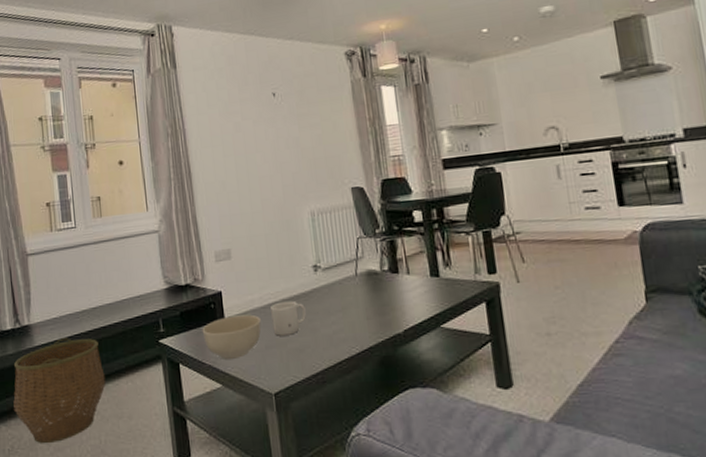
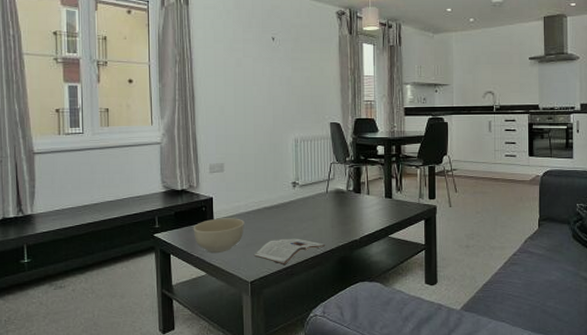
basket: present [13,338,106,443] -> none [12,228,102,315]
mug: present [270,300,306,336] -> none [254,209,283,236]
magazine: none [275,335,362,370] -> present [253,238,326,264]

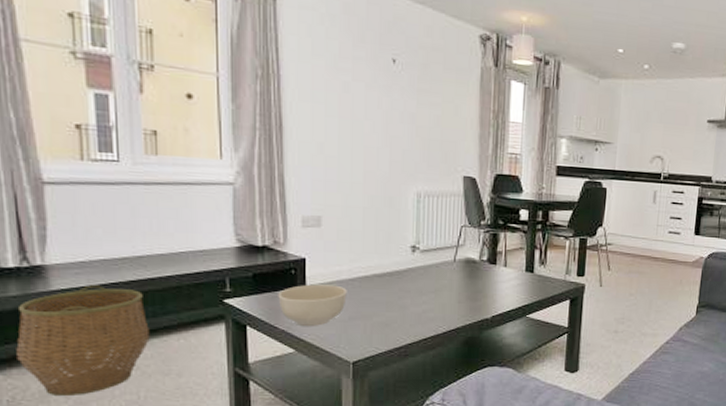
basket: none [12,228,102,315] -> present [16,285,150,395]
magazine: present [253,238,326,264] -> none [357,313,450,343]

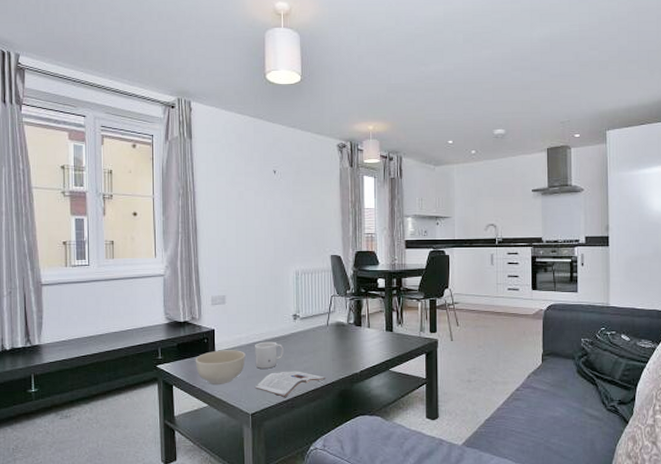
basket: present [16,285,150,395] -> none [20,358,106,444]
magazine: none [357,313,450,343] -> present [254,371,326,397]
mug: none [359,276,397,309] -> present [255,341,283,369]

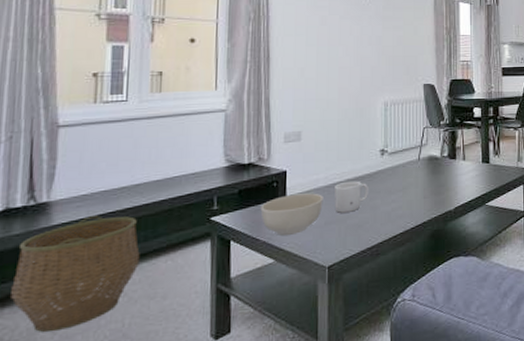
basket: none [20,358,106,444] -> present [11,216,140,332]
magazine: present [254,371,326,397] -> none [333,212,417,244]

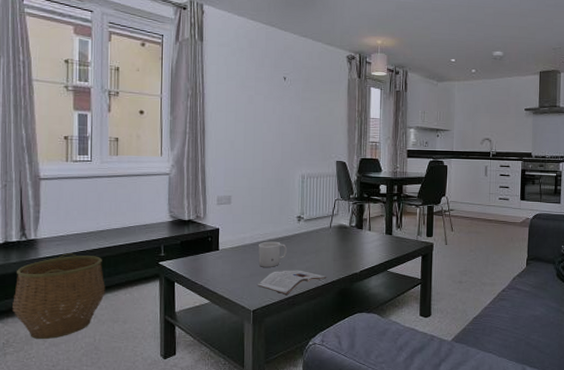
bowl: present [260,193,323,236] -> none [198,248,249,283]
magazine: none [333,212,417,244] -> present [257,270,327,295]

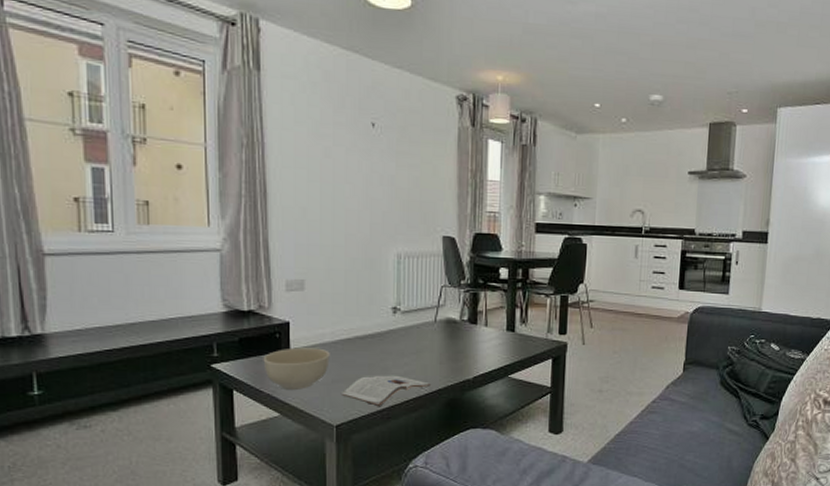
basket: present [12,253,105,339] -> none [17,352,141,461]
bowl: none [198,248,249,283] -> present [263,347,330,391]
mug: present [258,241,287,267] -> none [342,338,379,372]

